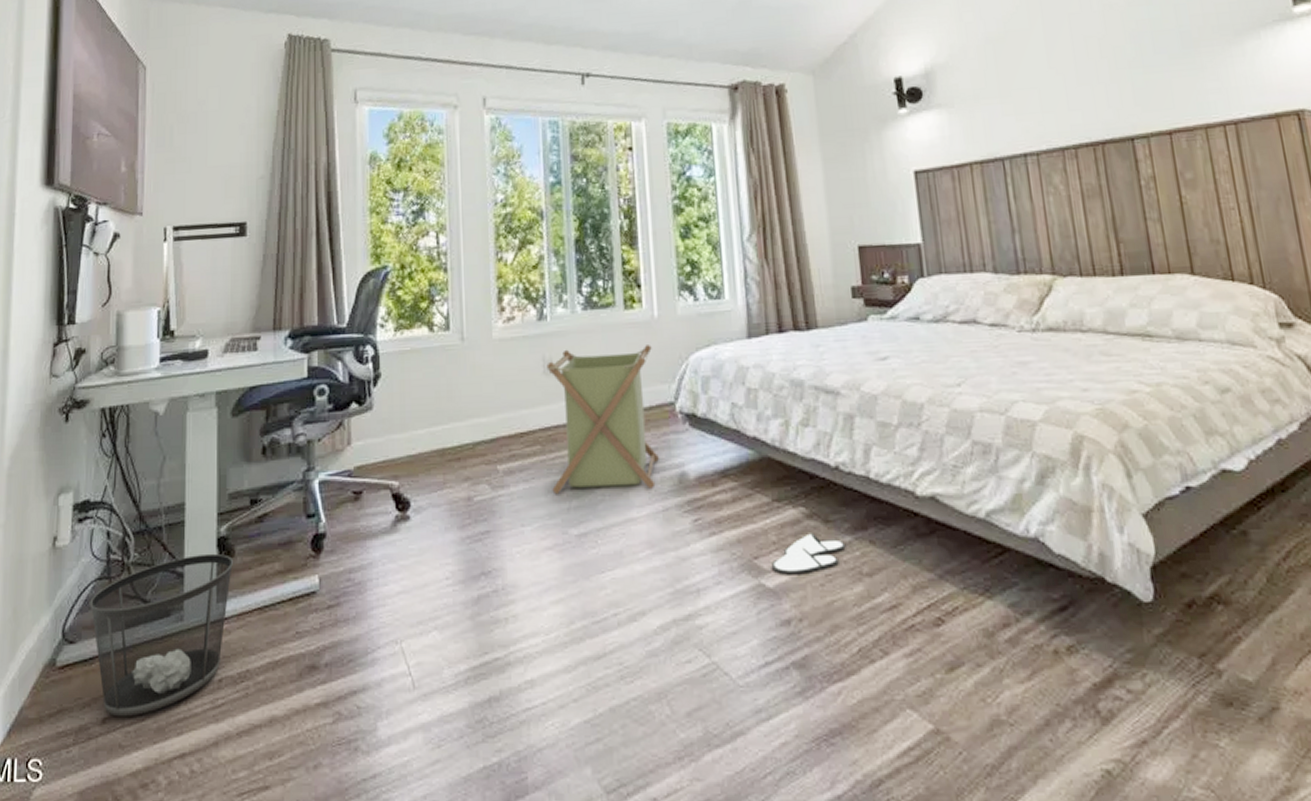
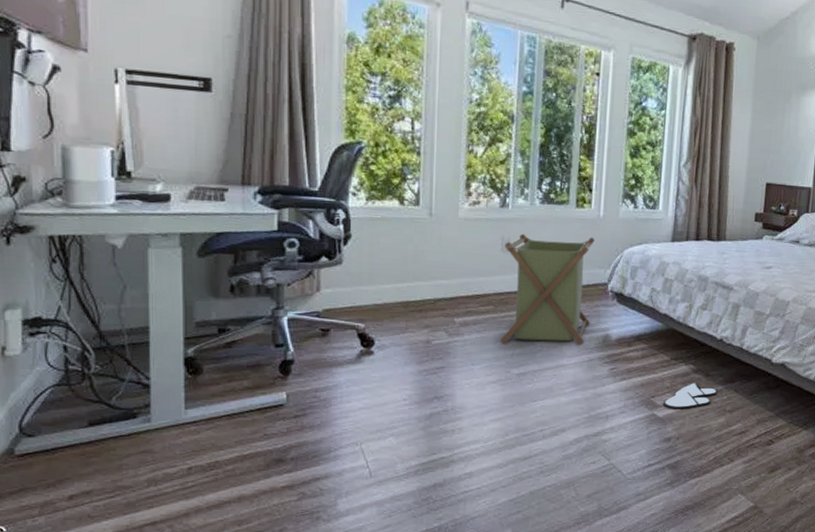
waste bin: present [90,553,234,717] -> none [48,370,202,495]

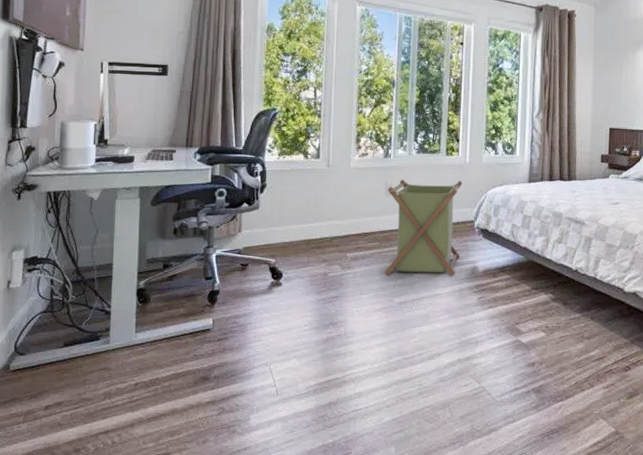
slippers: present [662,382,718,410] -> none [526,310,576,336]

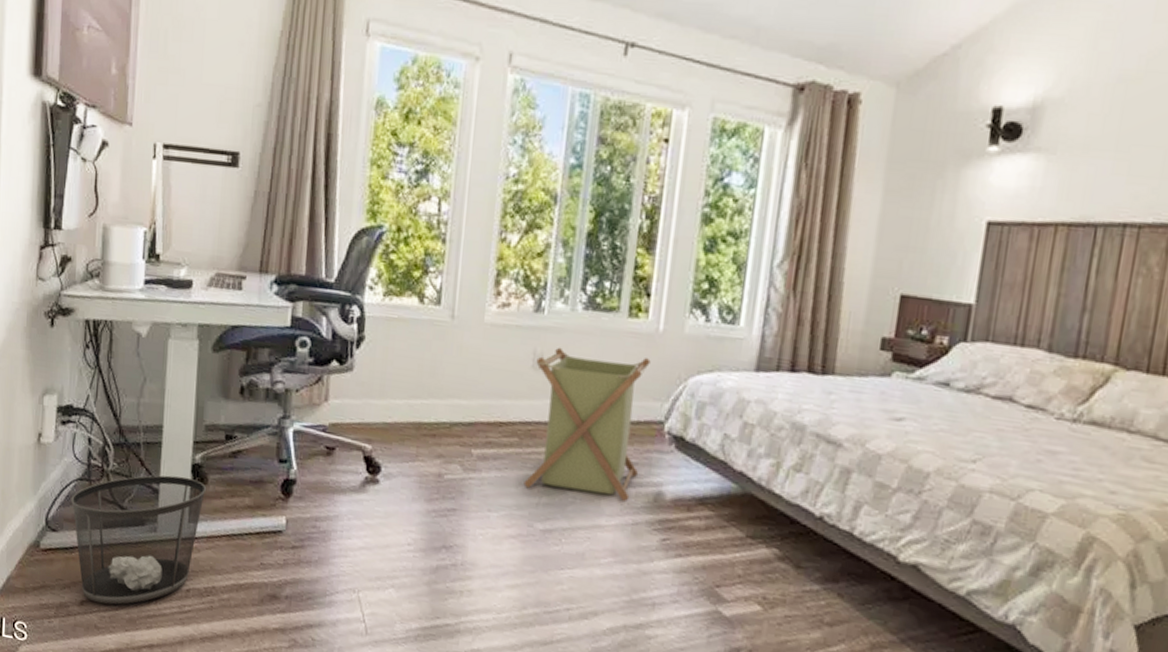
waste bin: none [37,299,150,406] -> present [71,475,207,605]

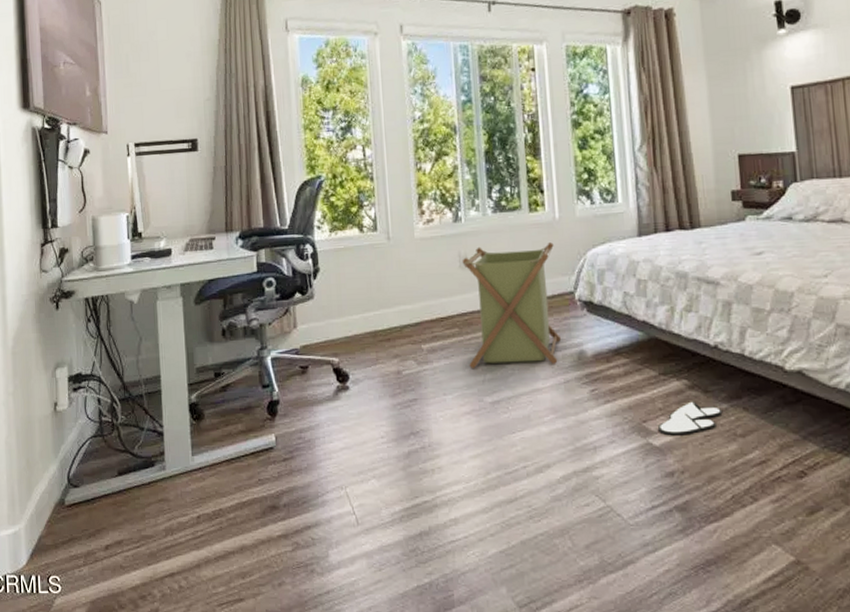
waste bin: present [71,475,207,605] -> none [88,416,204,545]
slippers: none [731,574,812,611] -> present [657,401,723,436]

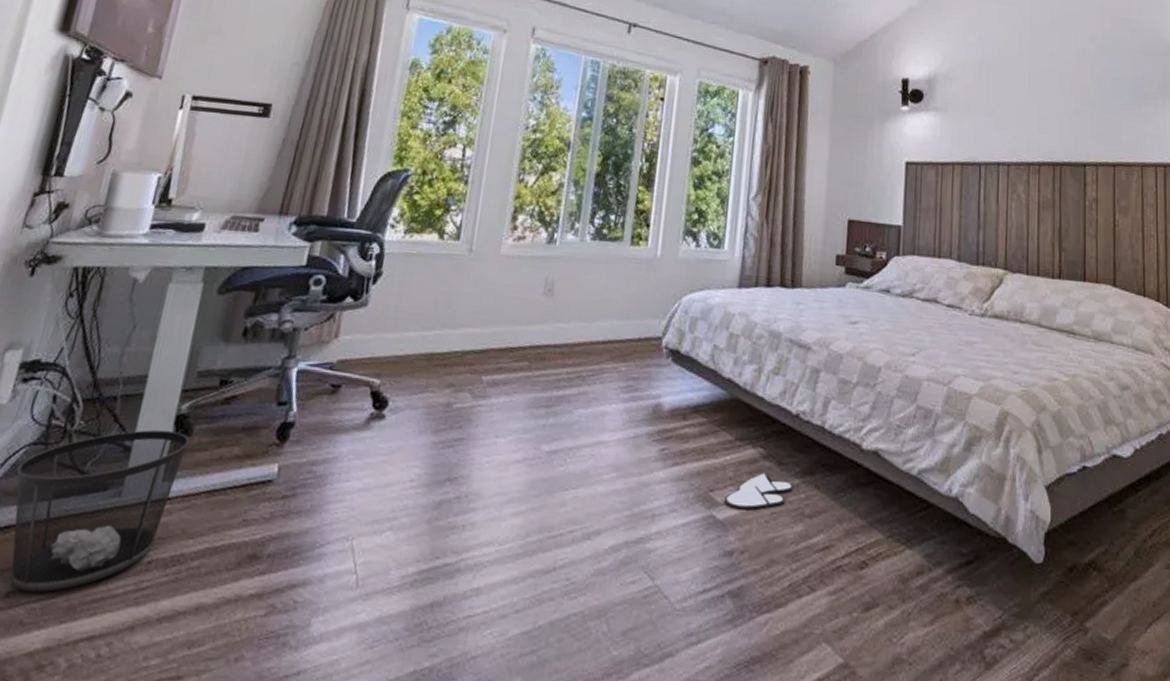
waste bin: none [88,416,204,545] -> present [10,429,191,593]
laundry basket: present [462,242,562,370] -> none [531,274,650,415]

